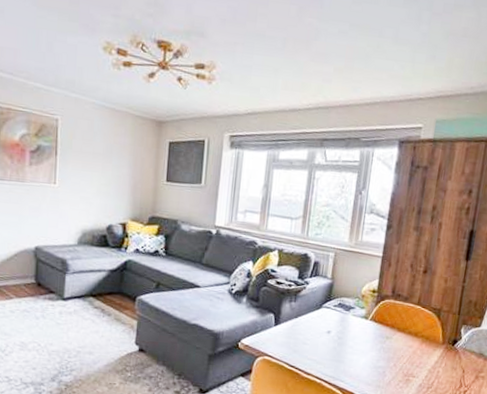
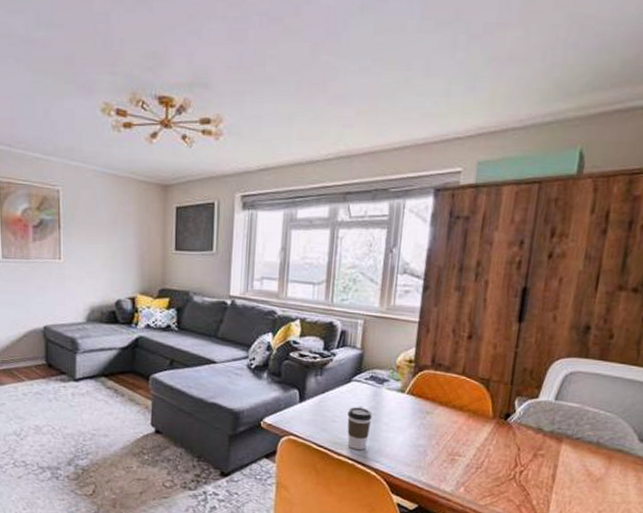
coffee cup: none [316,331,339,371] -> present [347,407,372,451]

